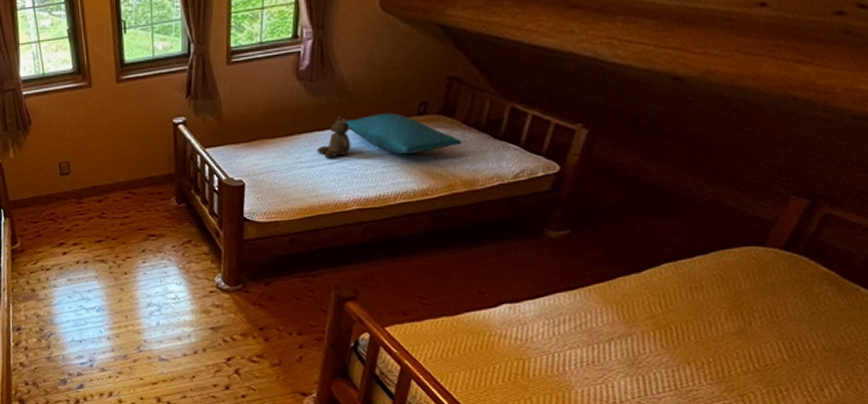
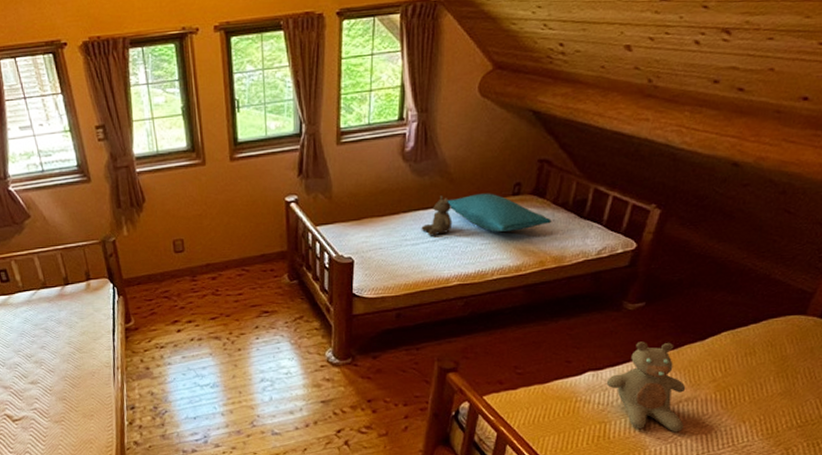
teddy bear: none [524,272,619,373] -> present [606,341,686,433]

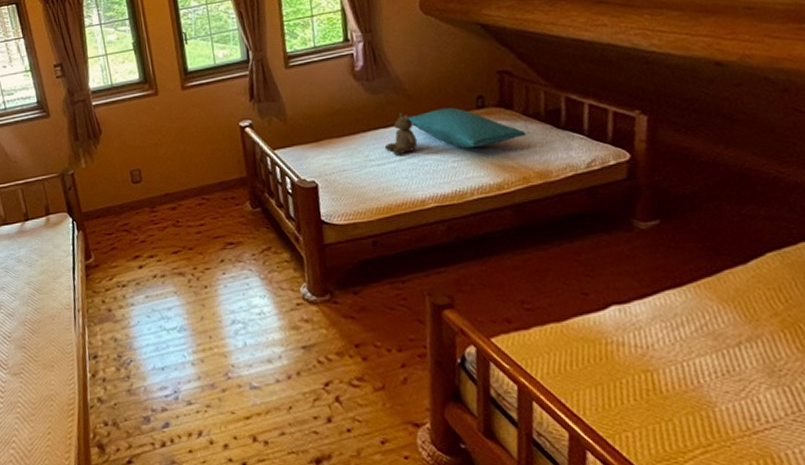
teddy bear: present [606,341,686,433] -> none [637,267,755,384]

